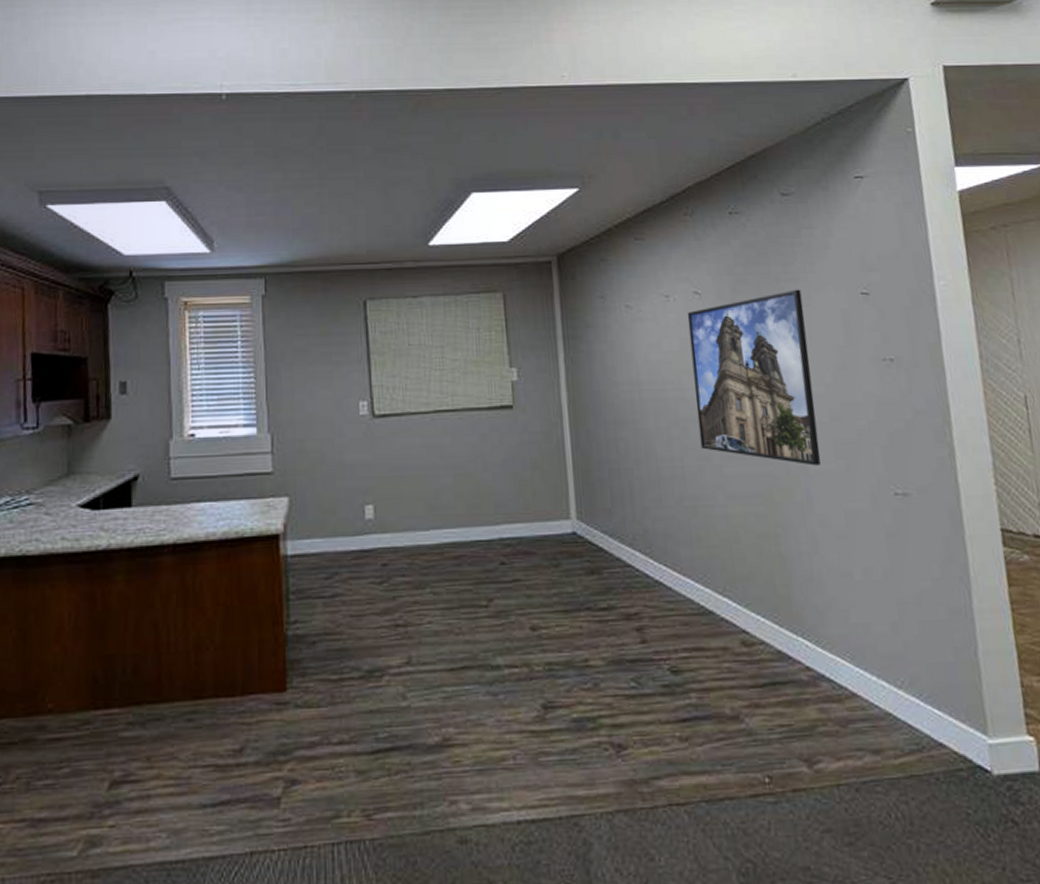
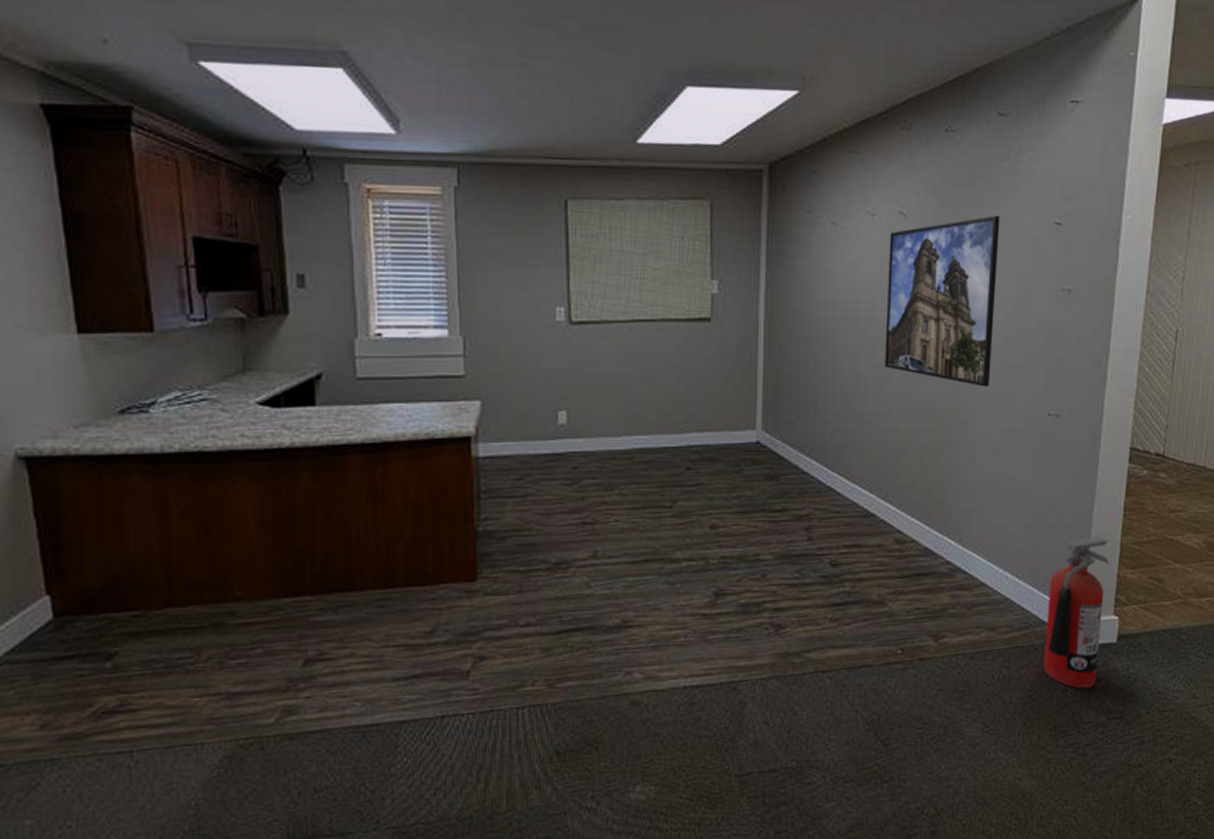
fire extinguisher: none [937,635,1024,834] -> present [1043,536,1110,689]

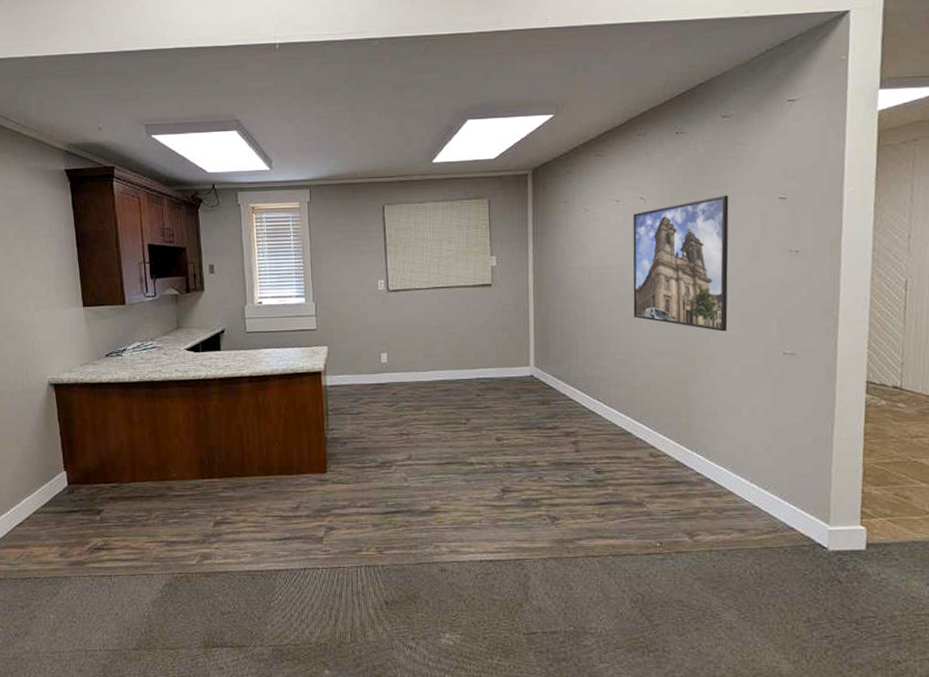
fire extinguisher: present [1043,536,1110,689] -> none [793,457,853,589]

